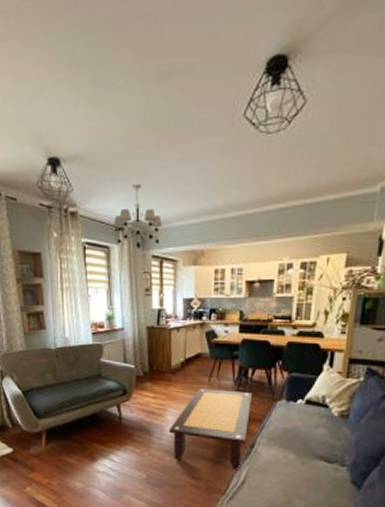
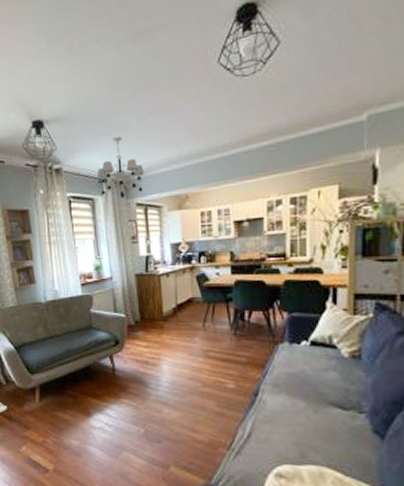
coffee table: present [169,388,253,471] -> none [165,334,252,422]

